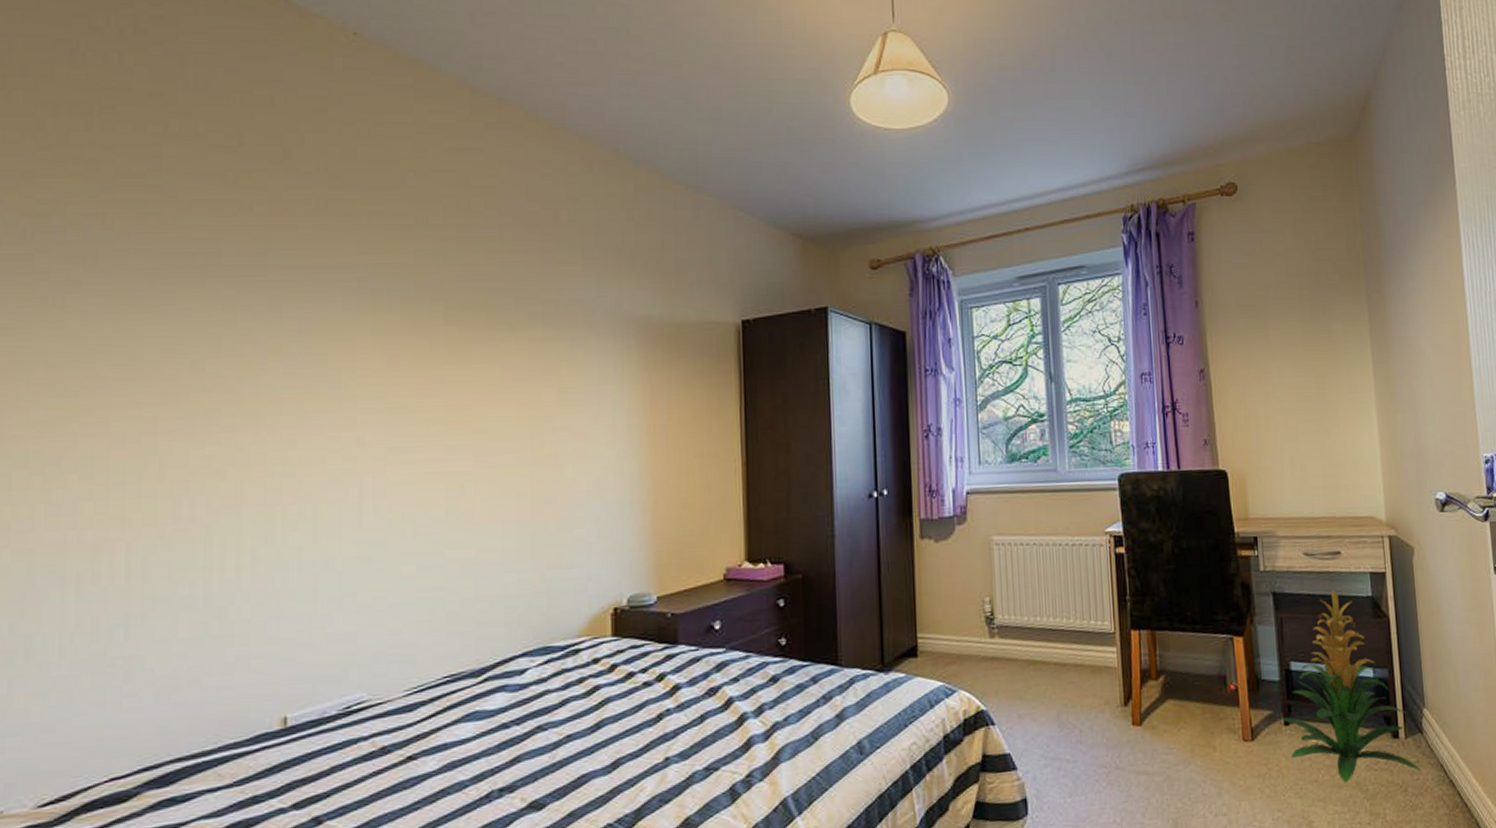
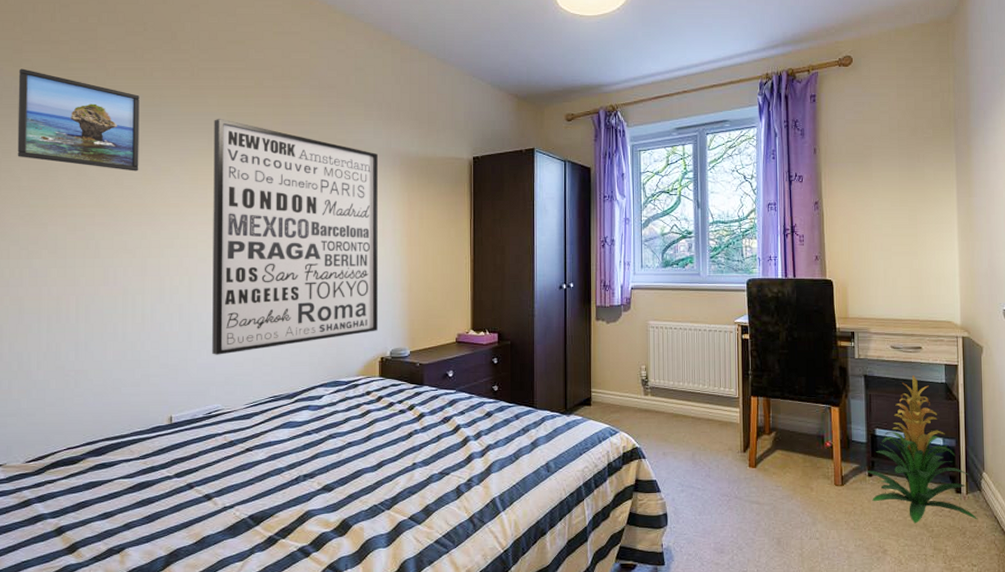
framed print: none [26,200,232,352] -> present [17,68,140,171]
wall art: none [351,272,608,620] -> present [212,119,378,355]

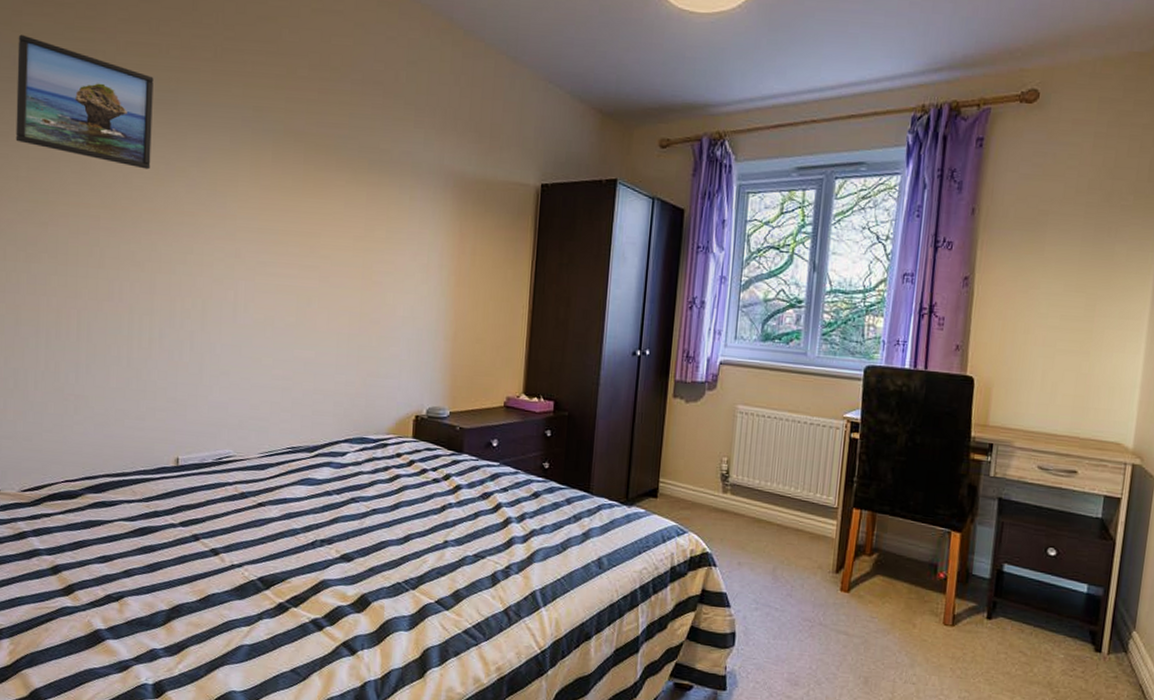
wall art: present [212,119,378,355] -> none [225,113,427,394]
indoor plant: present [866,375,978,524] -> none [984,505,1118,687]

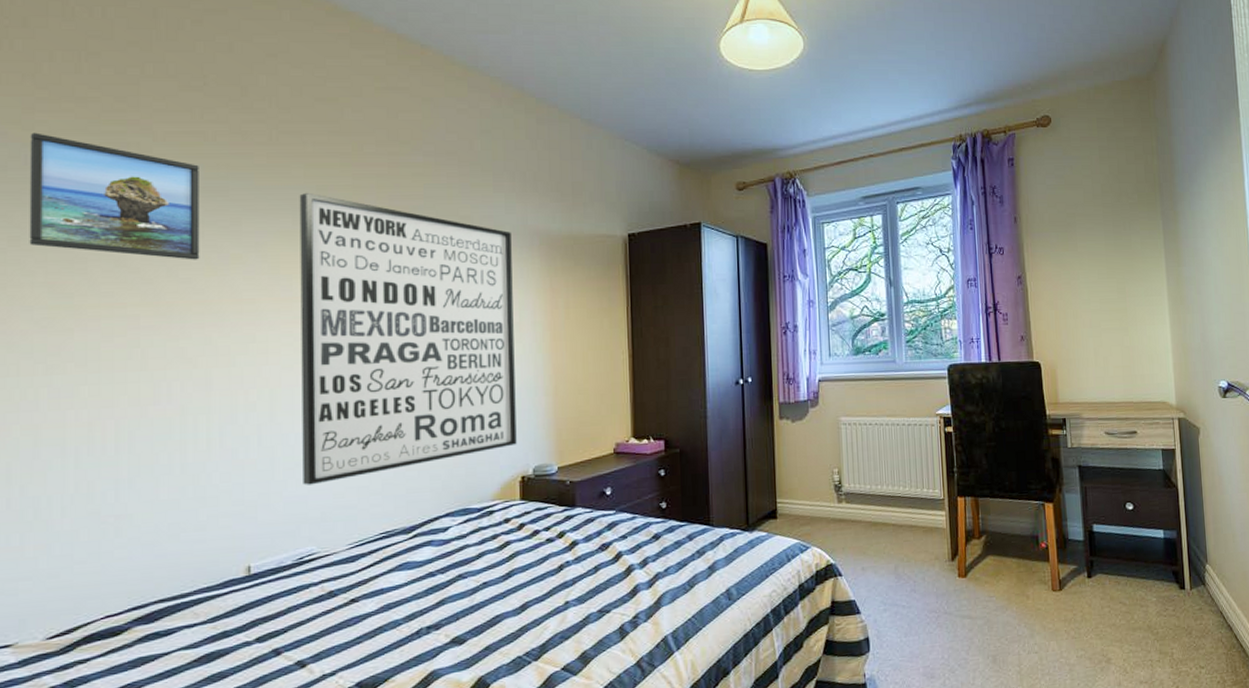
wall art: none [225,113,427,394] -> present [299,193,517,485]

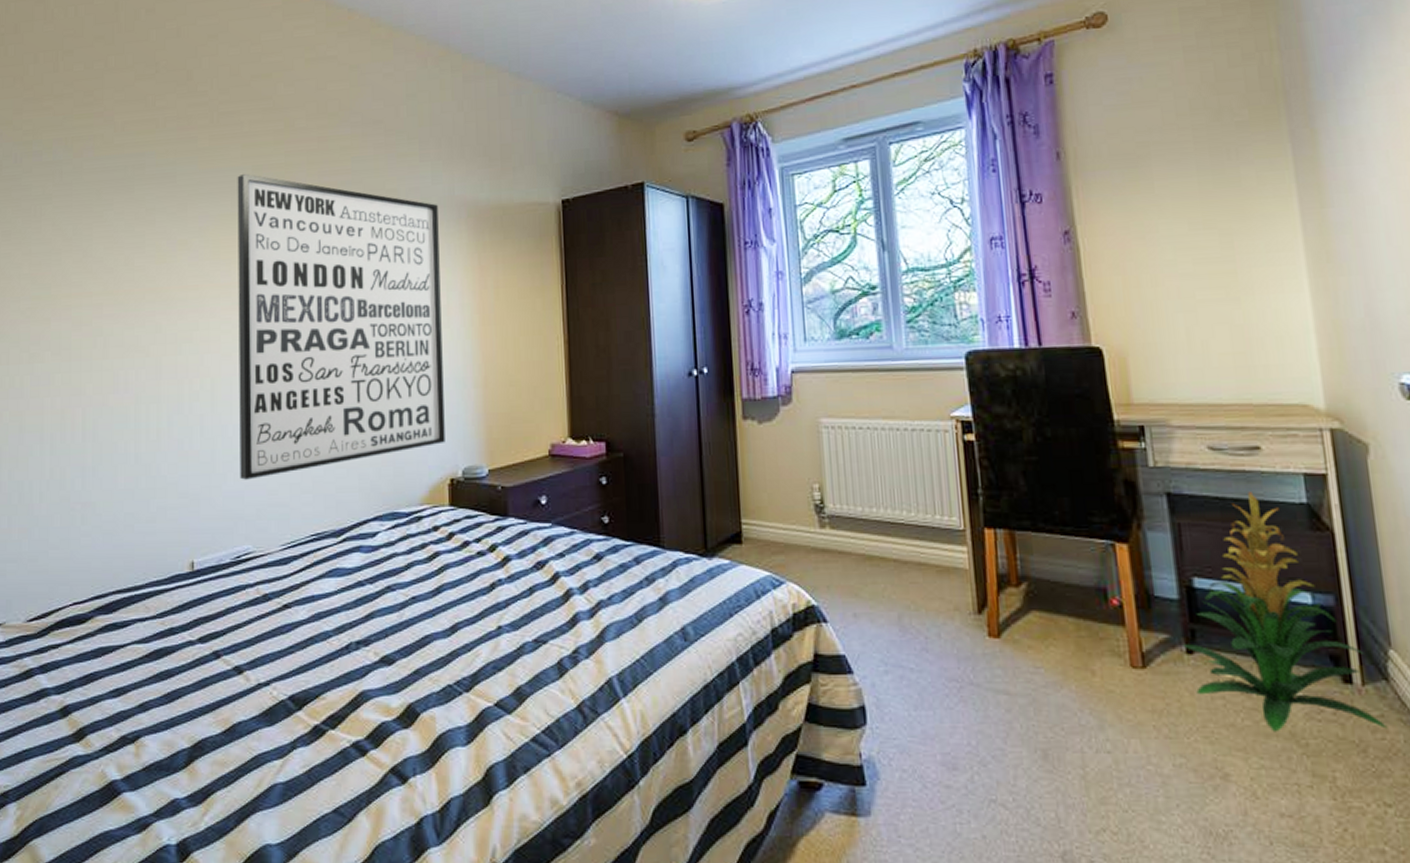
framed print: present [29,132,200,260] -> none [17,131,152,248]
indoor plant: none [1085,463,1204,627] -> present [1182,492,1388,732]

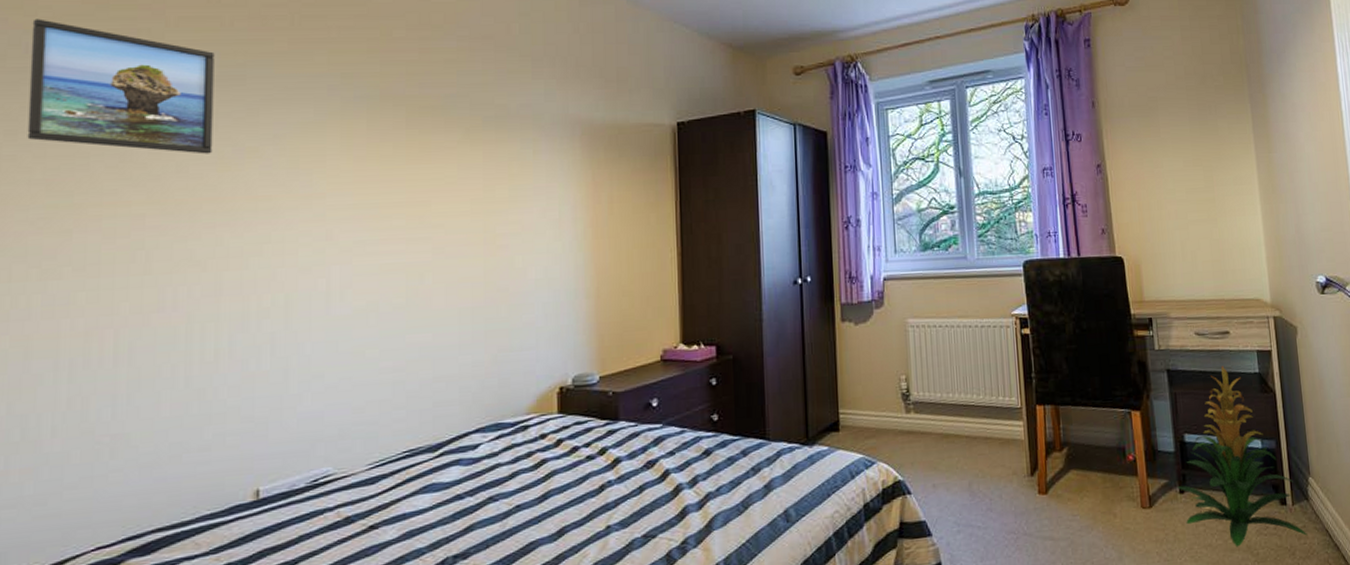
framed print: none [17,131,152,248] -> present [27,19,215,154]
wall art: present [237,174,445,480] -> none [319,81,555,399]

